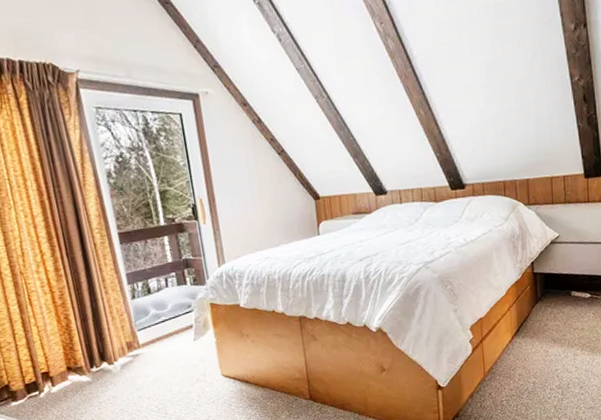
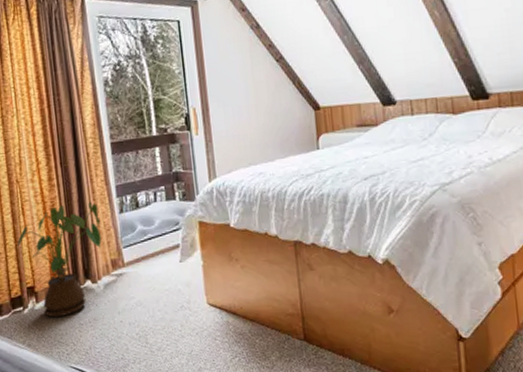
house plant: none [26,290,116,399] -> present [16,202,102,318]

